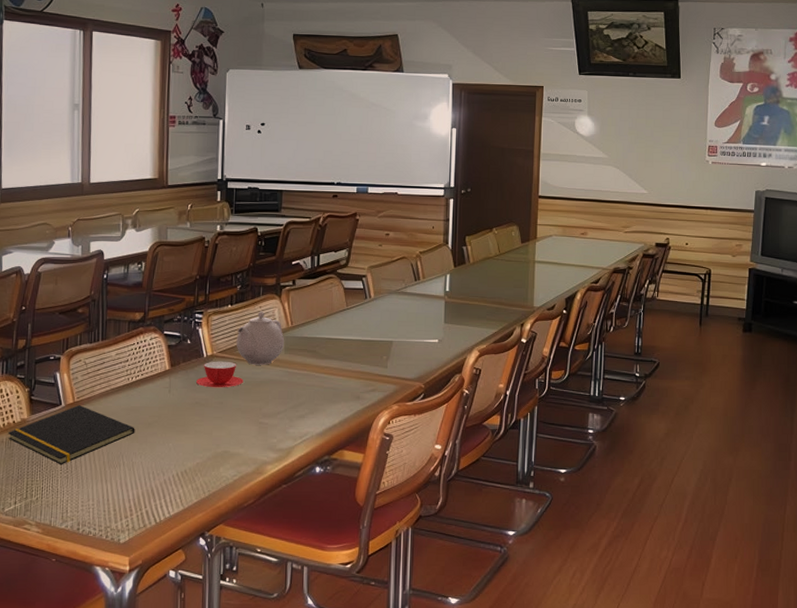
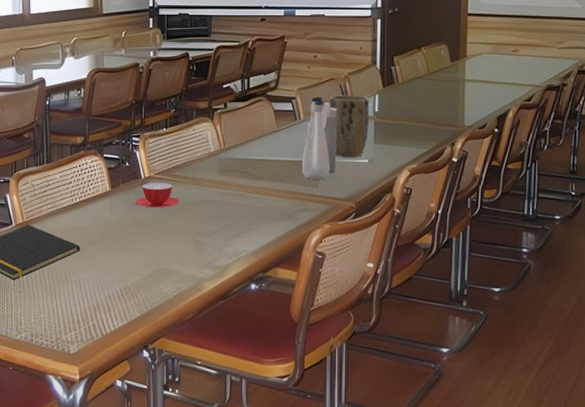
teapot: present [236,311,285,365] -> none [172,133,218,186]
water bottle: none [370,275,408,360] -> present [301,96,337,180]
plant pot: none [400,273,440,337] -> present [329,94,369,157]

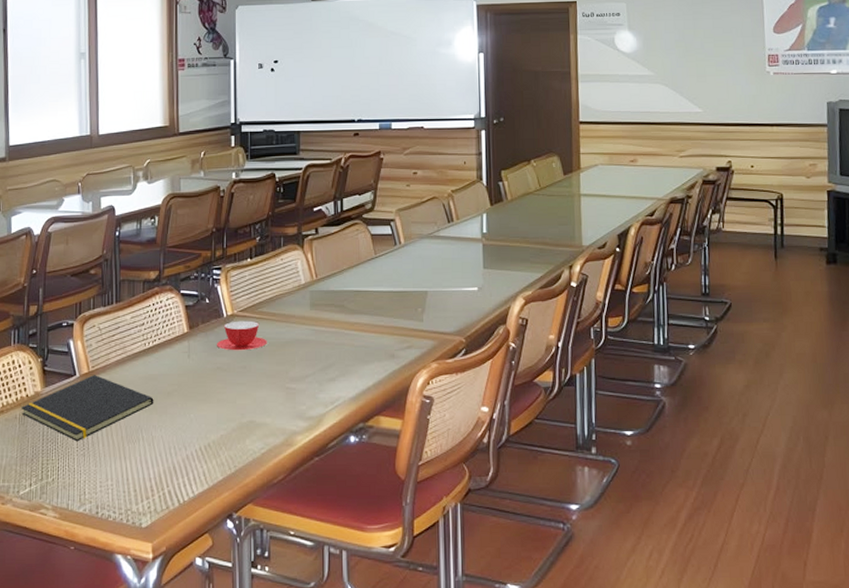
water bottle: present [301,96,337,180] -> none [403,217,443,312]
plant pot: present [329,94,369,157] -> none [432,214,477,285]

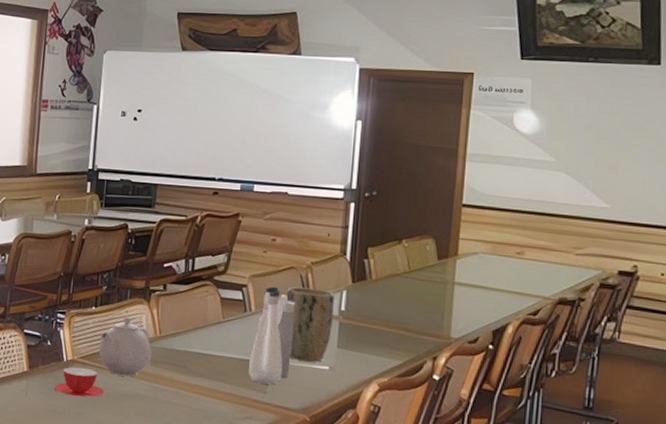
teapot: none [257,264,310,324] -> present [98,316,152,377]
water bottle: none [403,217,443,312] -> present [248,286,295,385]
plant pot: none [432,214,477,285] -> present [286,287,335,362]

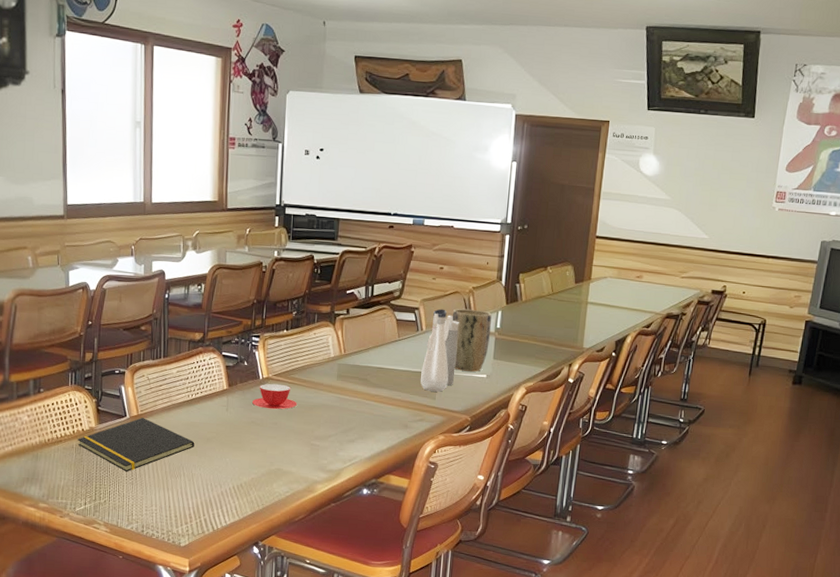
teapot: present [98,316,152,377] -> none [290,337,337,390]

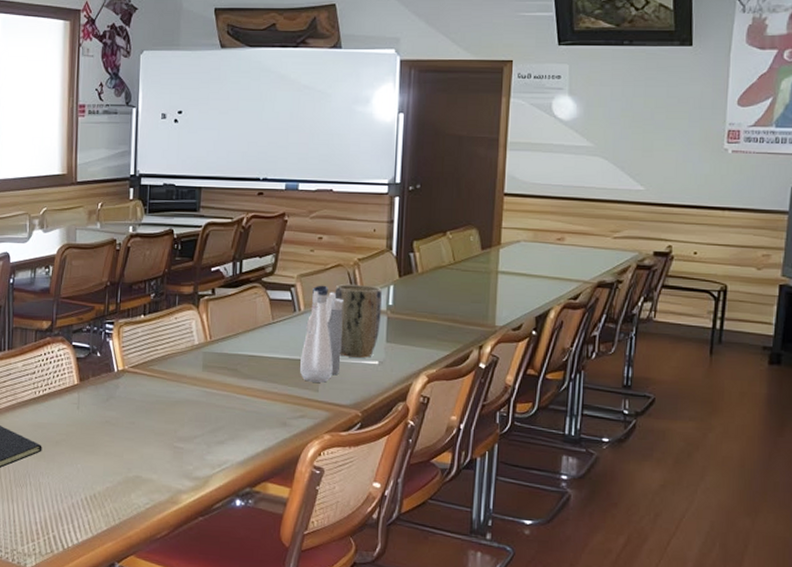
teacup: present [252,383,297,409] -> none [106,376,157,407]

